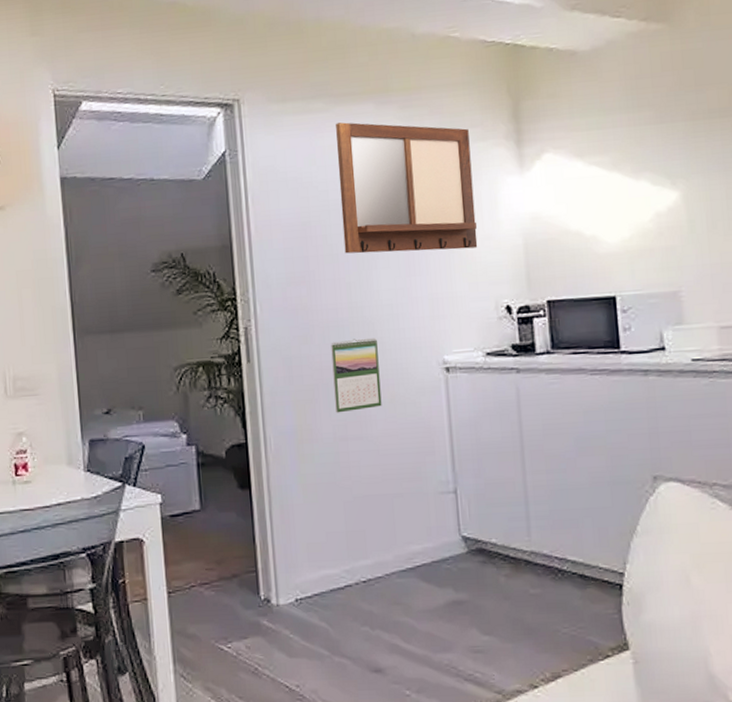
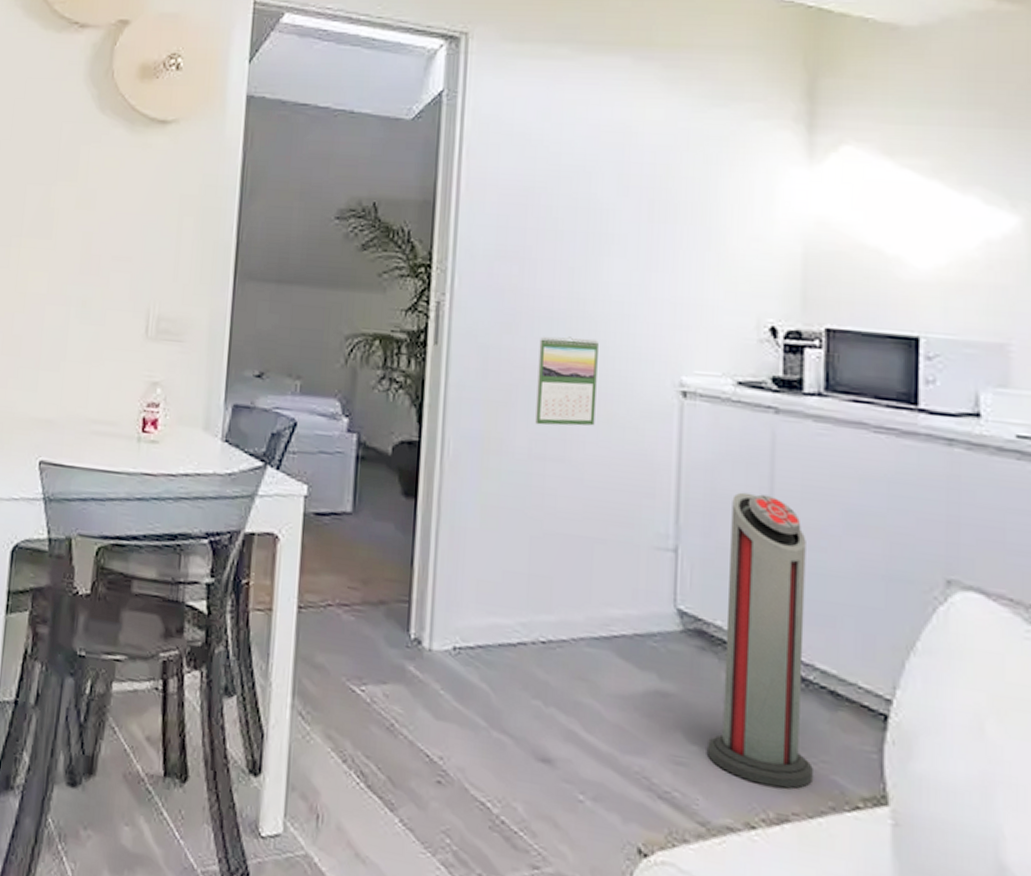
writing board: present [336,122,478,254] -> none [572,75,747,249]
air purifier: none [493,437,574,654] -> present [708,492,813,789]

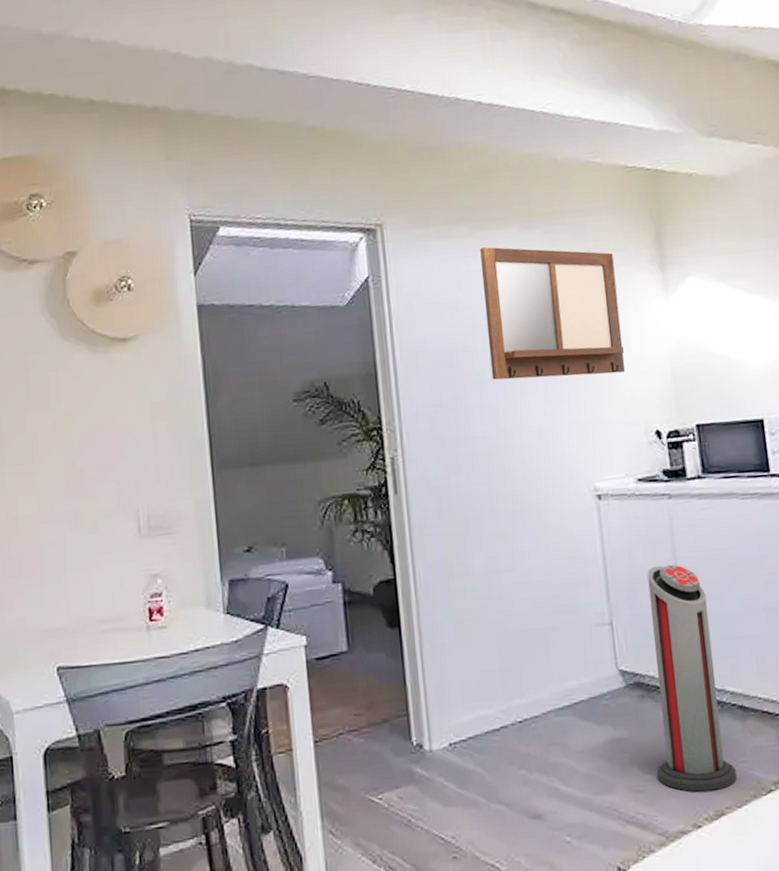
calendar: present [535,336,598,426] -> none [480,465,534,545]
writing board: none [572,75,747,249] -> present [480,247,626,380]

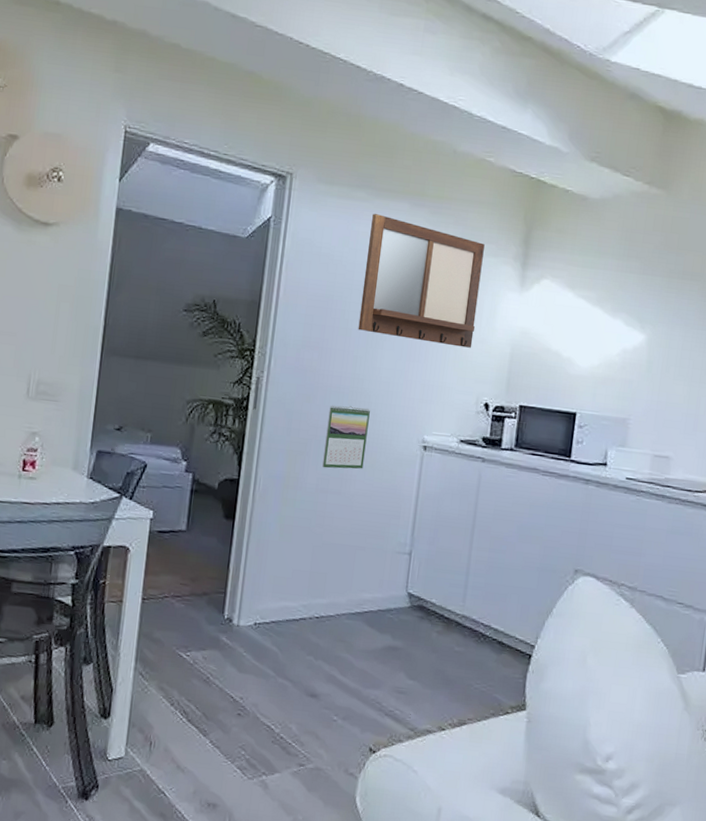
calendar: none [480,465,534,545] -> present [322,405,370,469]
air purifier: present [647,564,737,792] -> none [419,514,494,704]

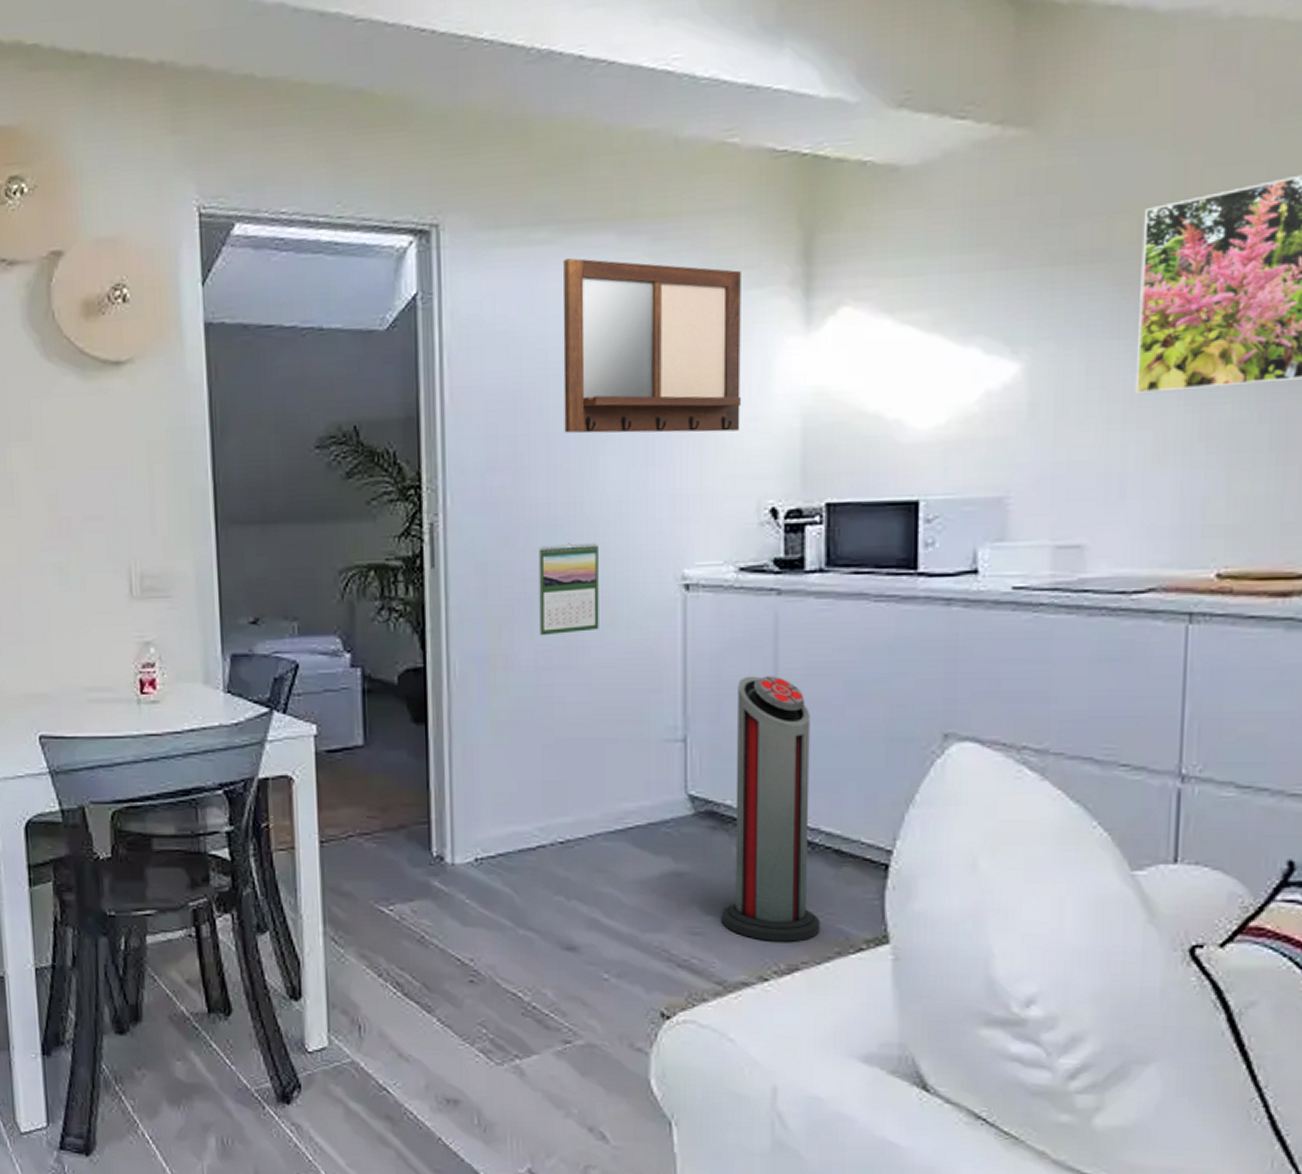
air purifier: none [419,514,494,704] -> present [722,676,820,942]

